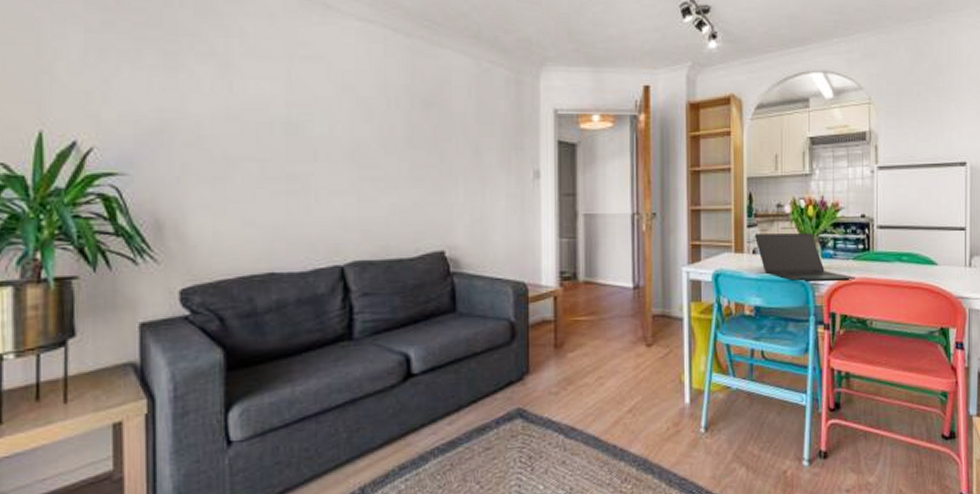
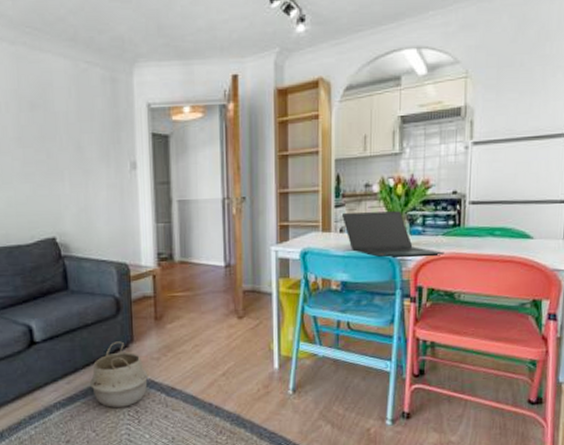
woven basket: none [476,373,545,453] -> present [90,341,149,407]

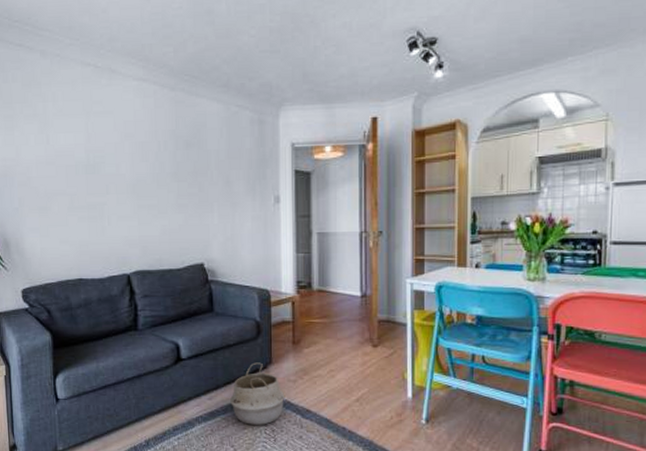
laptop: present [341,211,445,258] -> none [477,249,584,294]

